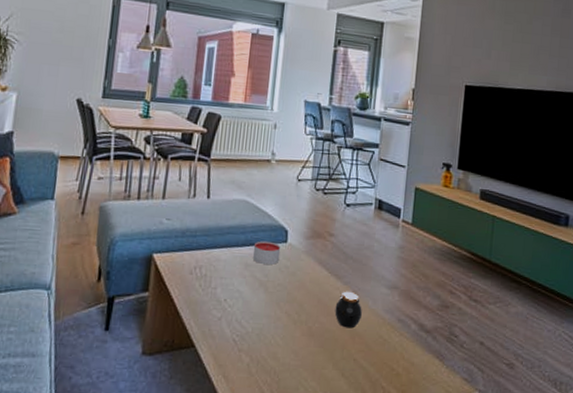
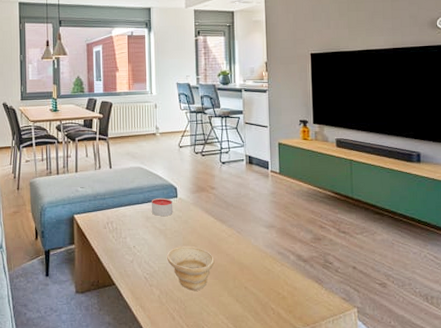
bowl: none [264,303,322,360] -> present [167,245,215,291]
jar: present [334,291,362,329] -> none [224,232,247,262]

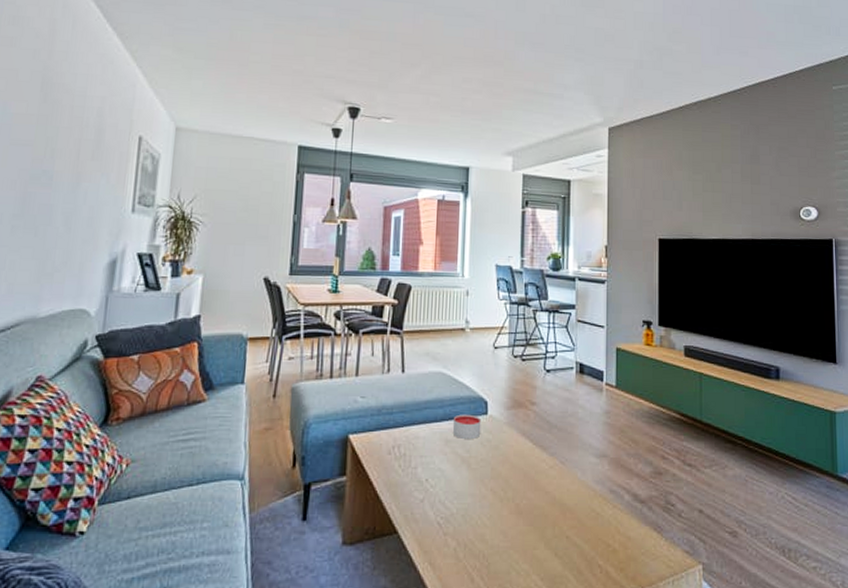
bowl: present [167,245,215,291] -> none [469,479,530,541]

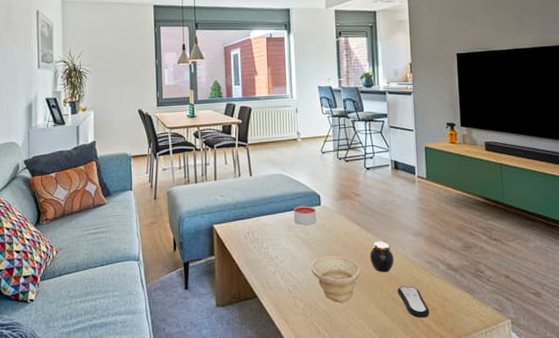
bowl: none [469,479,530,541] -> present [311,255,361,303]
jar: none [542,463,571,503] -> present [370,241,394,273]
remote control: none [573,521,609,562] -> present [397,286,430,318]

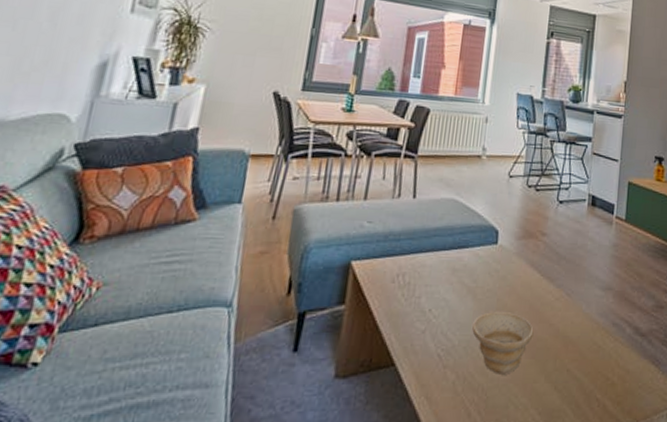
candle: present [293,206,317,225] -> none [460,243,491,268]
jar: present [370,241,394,273] -> none [547,294,576,336]
remote control: present [397,286,430,318] -> none [574,354,608,395]

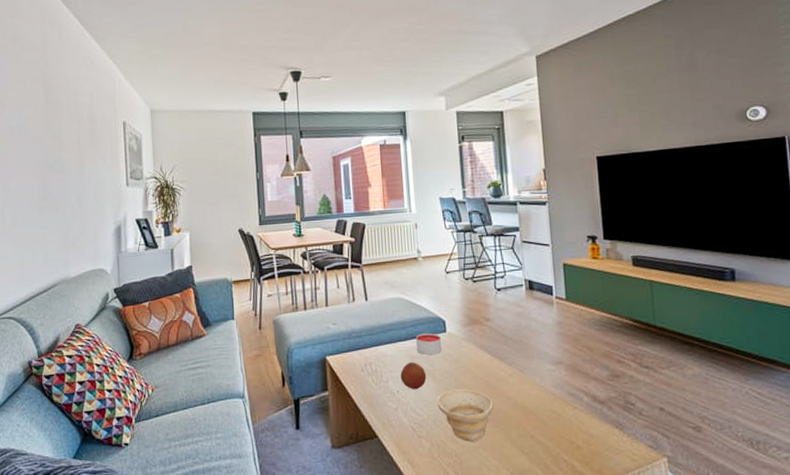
fruit: none [436,276,467,310] -> present [400,362,427,390]
candle: none [460,243,491,268] -> present [415,333,442,354]

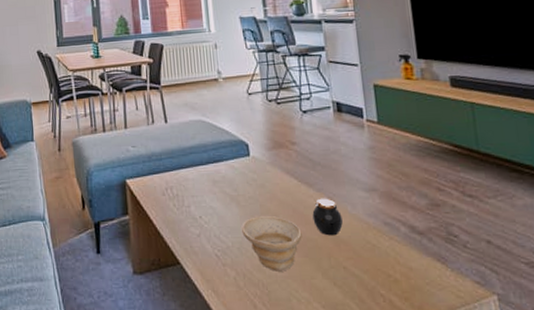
fruit: present [400,362,427,390] -> none [202,187,230,216]
candle: present [415,333,442,354] -> none [217,156,246,179]
jar: none [503,371,531,407] -> present [312,198,343,236]

